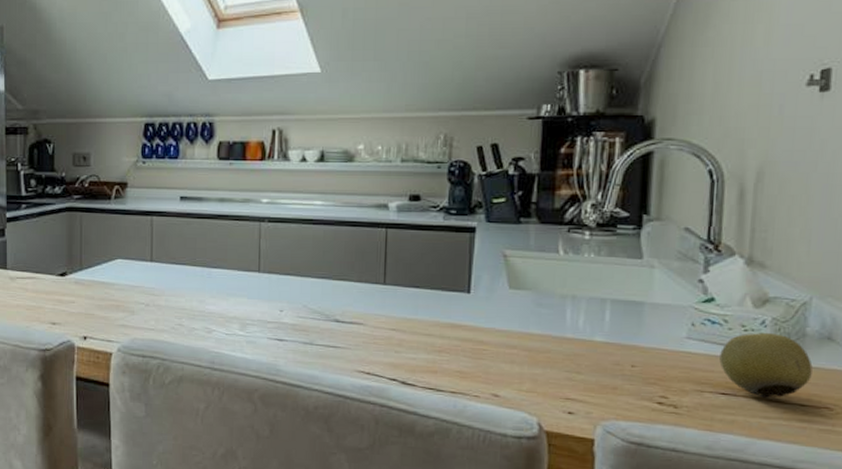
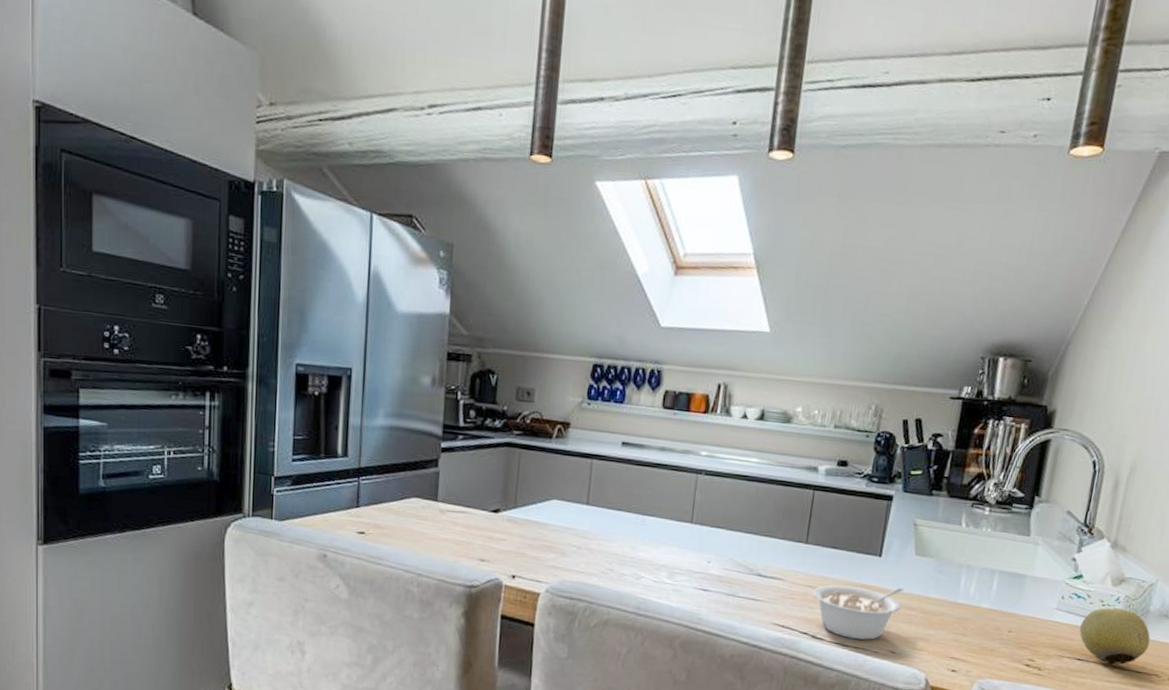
legume: none [398,325,500,384] -> present [813,585,904,640]

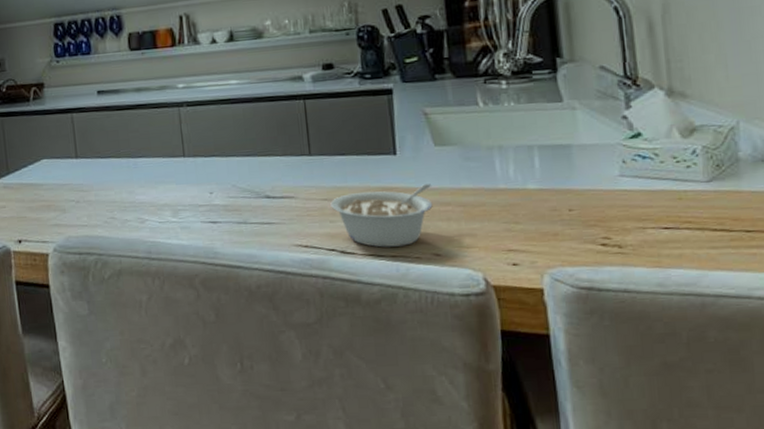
fruit: present [1079,608,1151,665] -> none [656,161,752,228]

